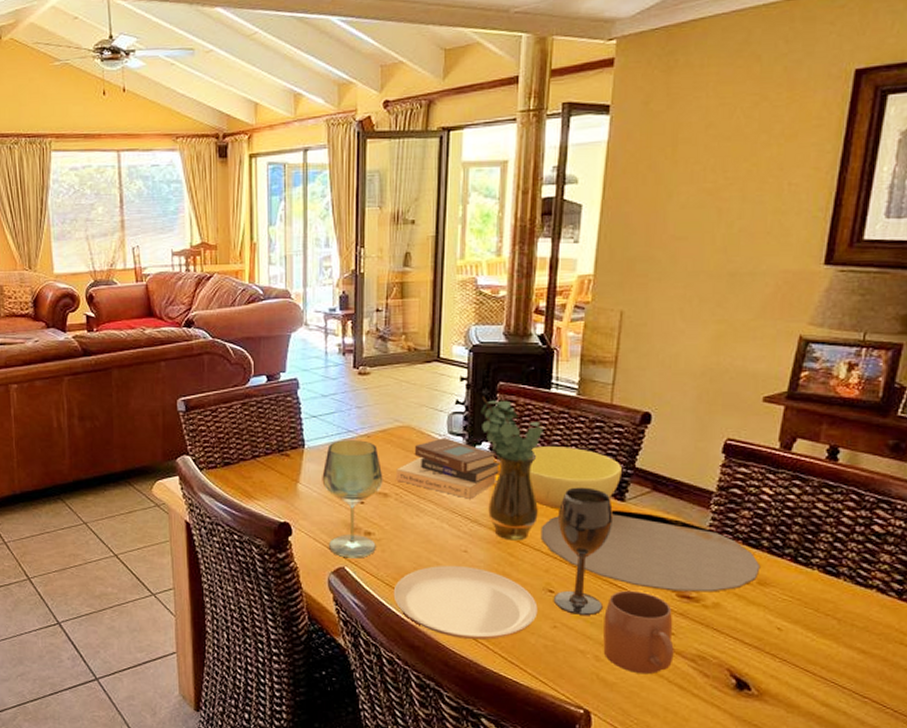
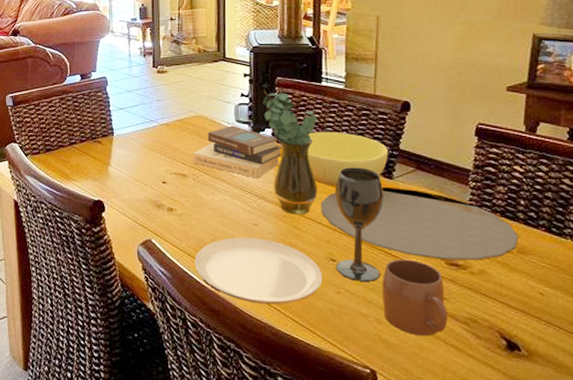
wine glass: present [322,440,383,558] -> none [129,128,182,232]

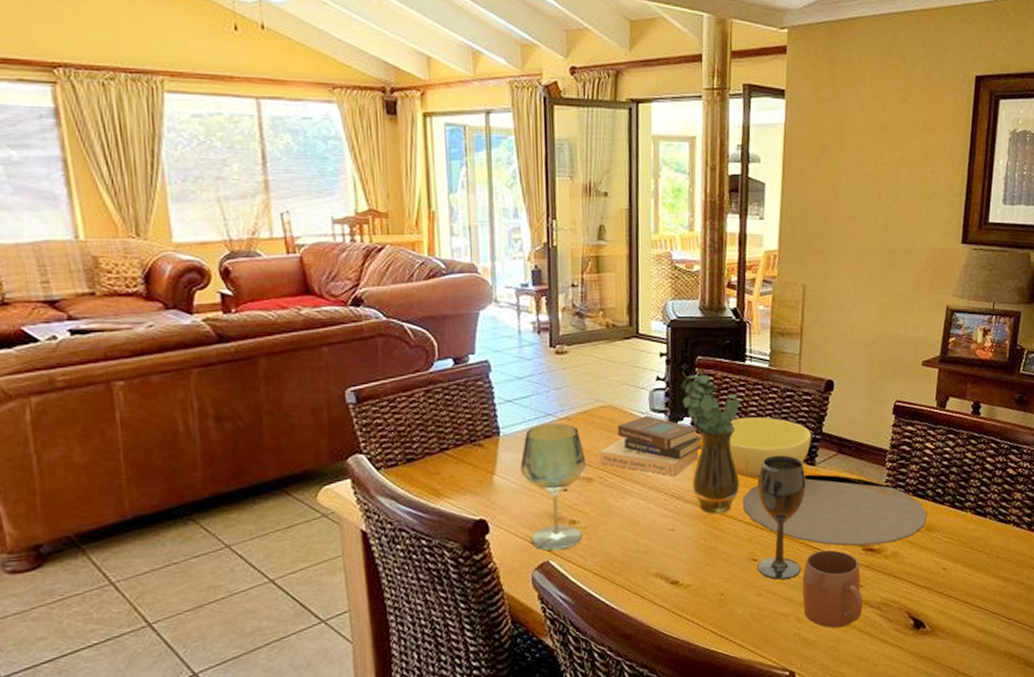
wine glass: none [129,128,182,232] -> present [520,423,587,551]
plate: present [194,238,323,304] -> none [602,545,743,620]

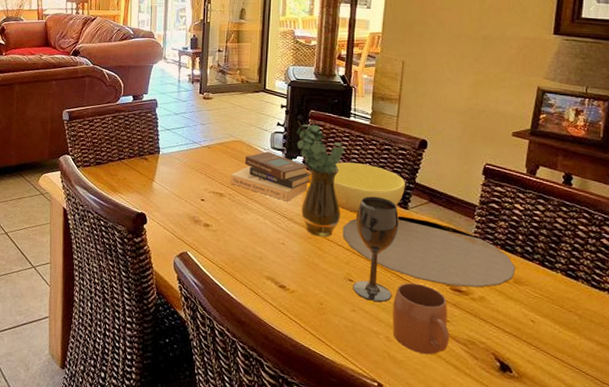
wine glass: present [520,423,587,551] -> none [172,149,220,245]

